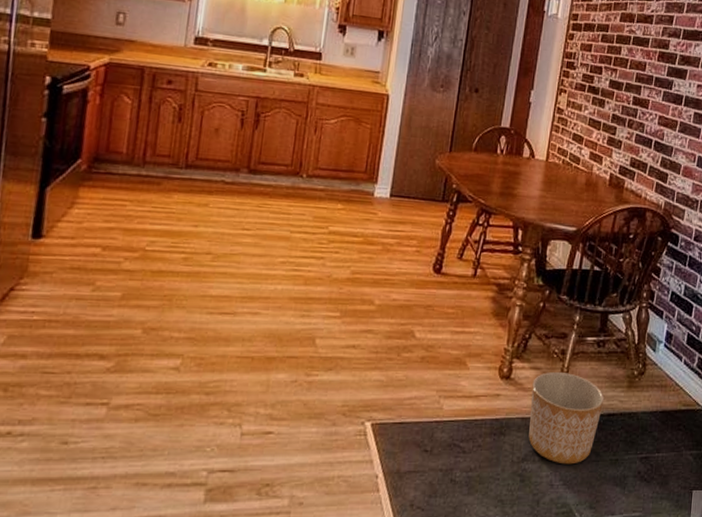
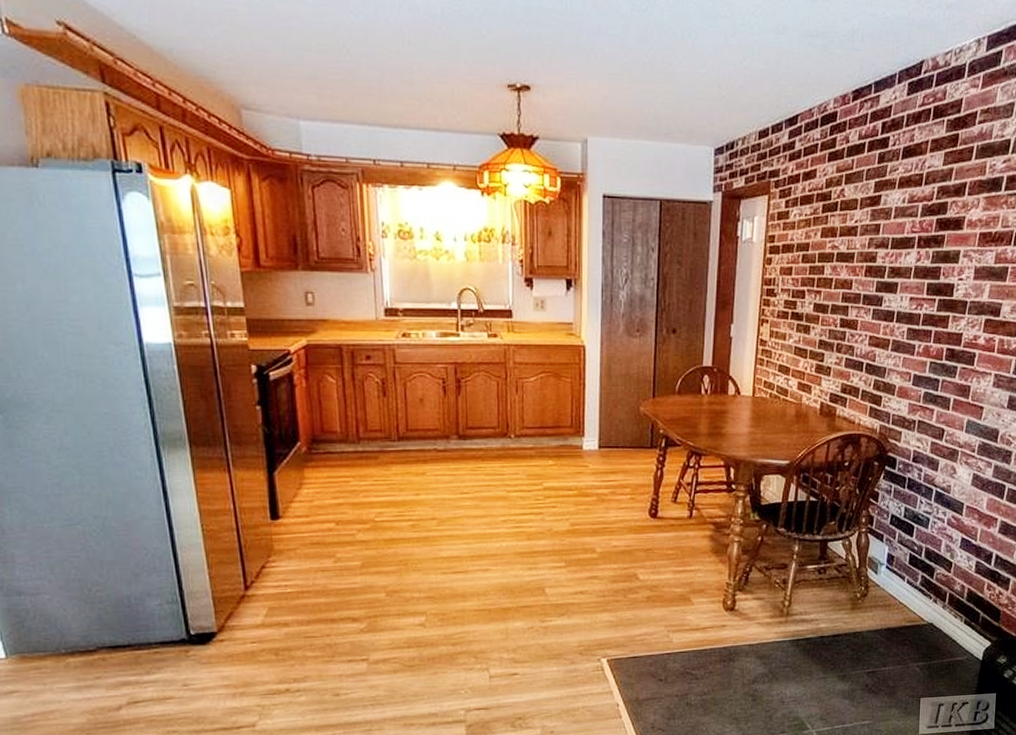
planter: present [528,371,605,465] -> none [756,600,829,683]

